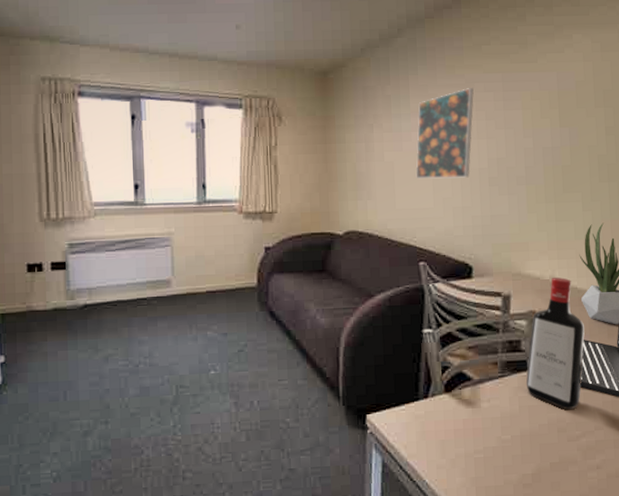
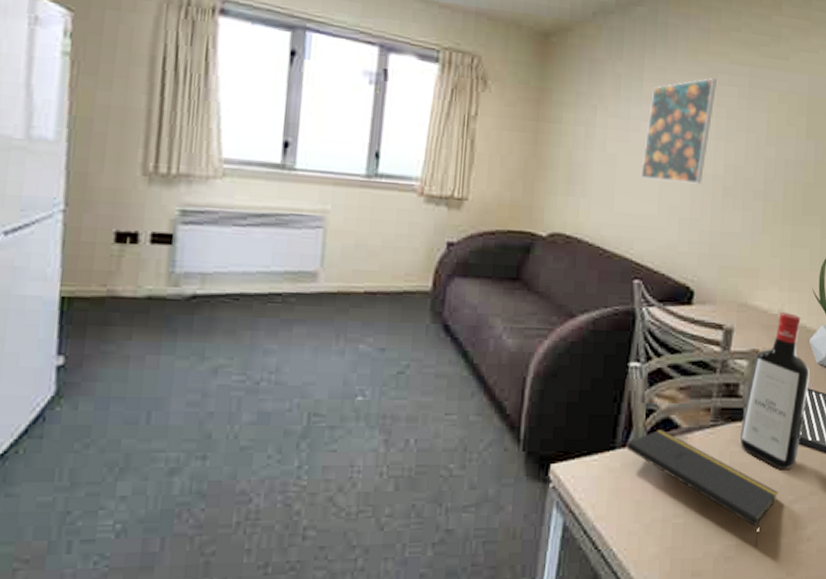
notepad: none [428,381,566,475] -> present [627,428,778,546]

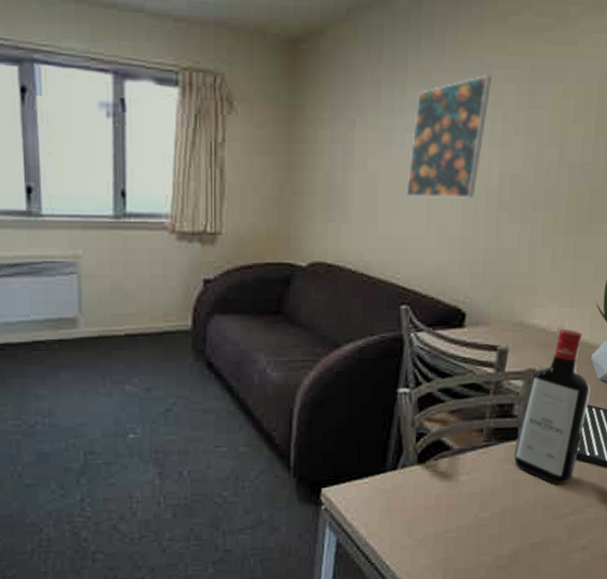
notepad: present [627,428,778,546] -> none [397,451,553,556]

